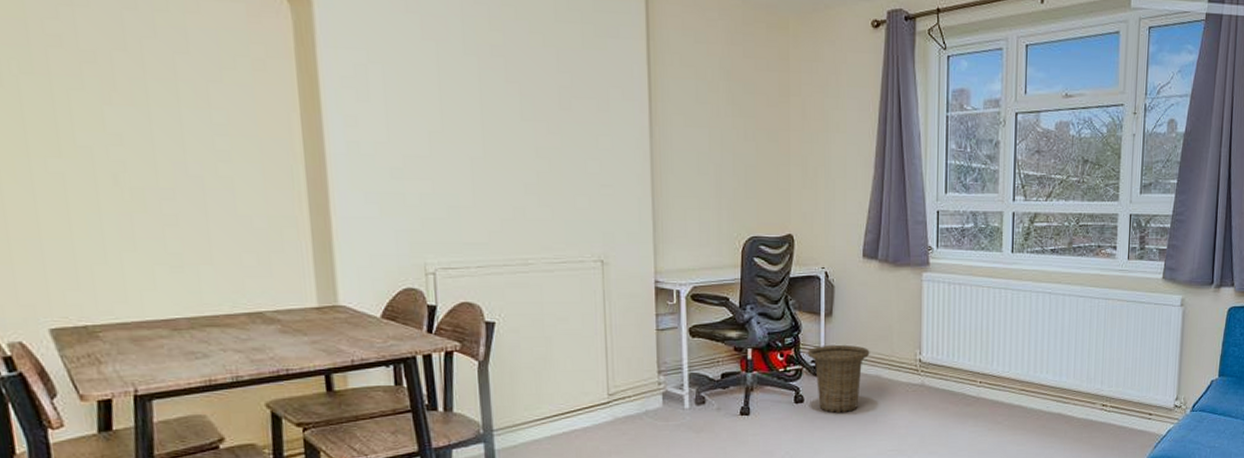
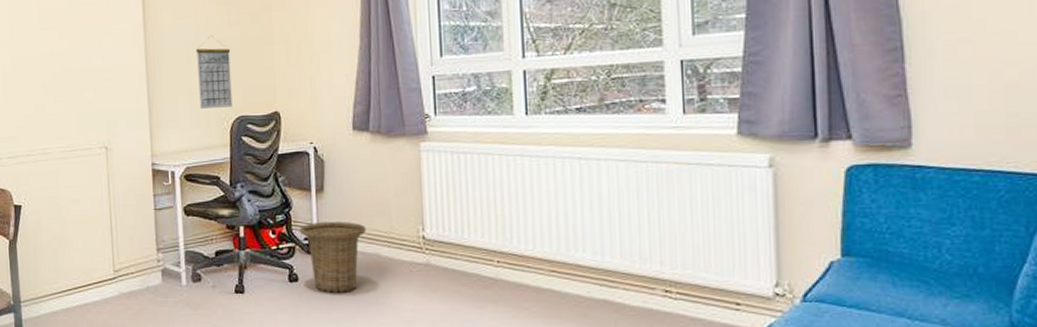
calendar: none [708,150,746,226] -> present [195,36,233,109]

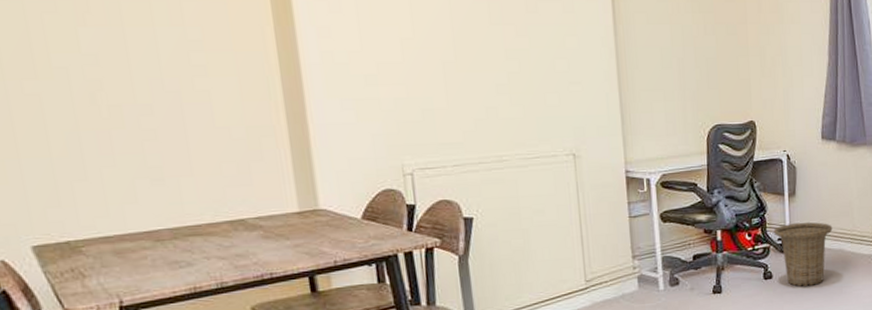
calendar: present [195,36,233,109] -> none [670,44,709,116]

